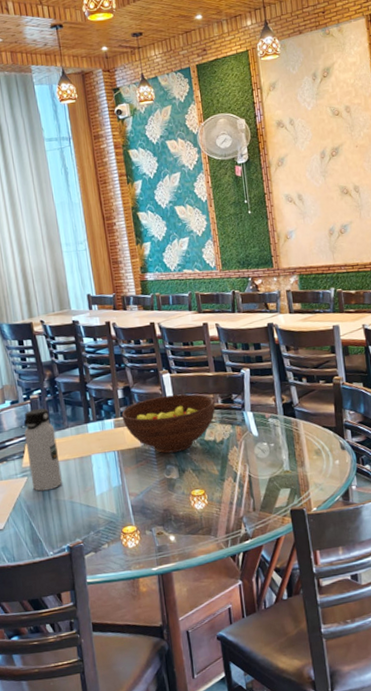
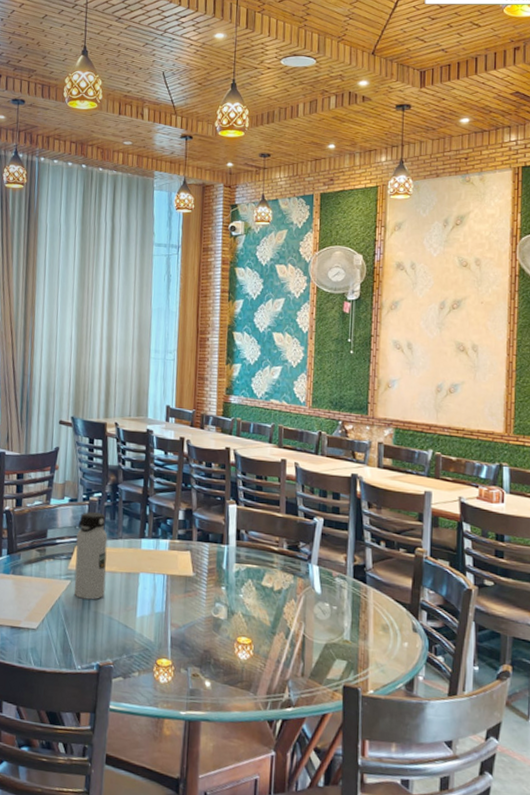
fruit bowl: present [121,393,216,454] -> none [178,527,280,592]

